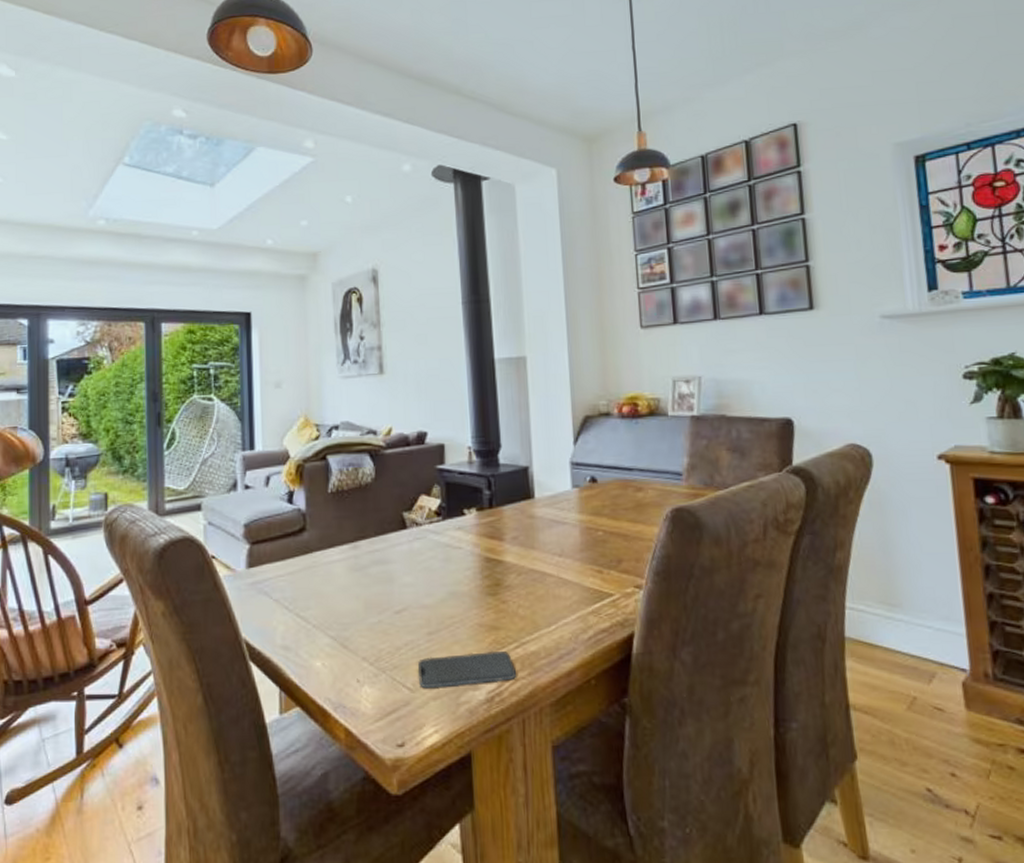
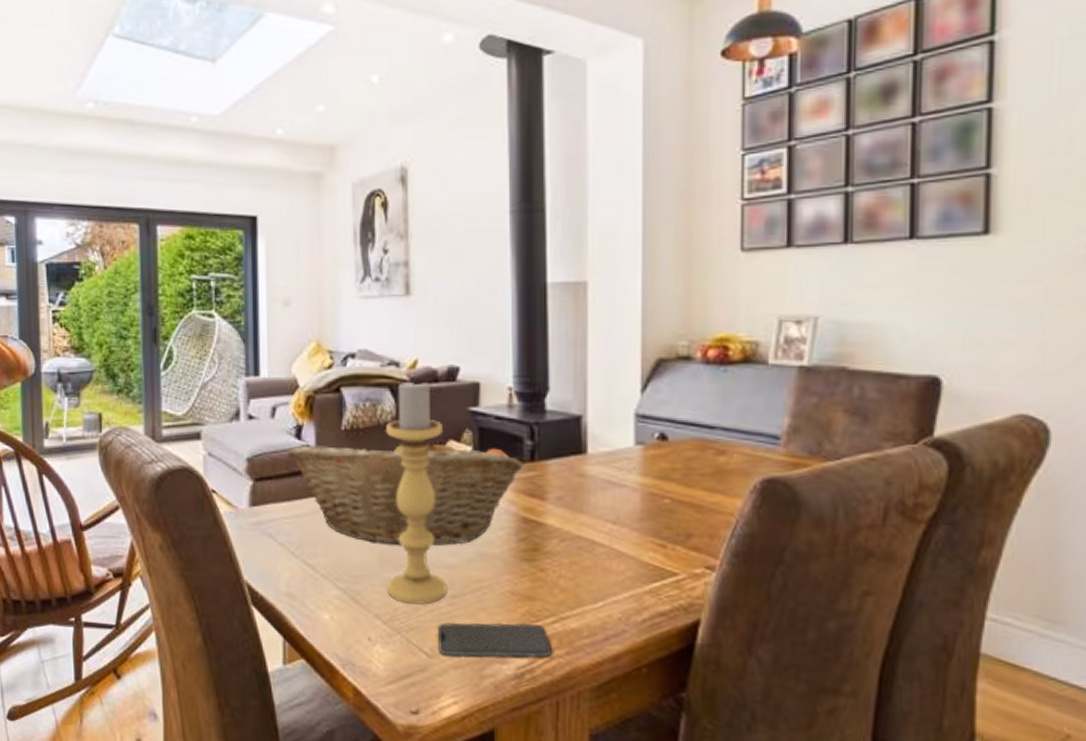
fruit basket: none [280,498,484,593] -> present [287,443,523,546]
candle holder: none [366,444,425,644] -> present [385,378,447,605]

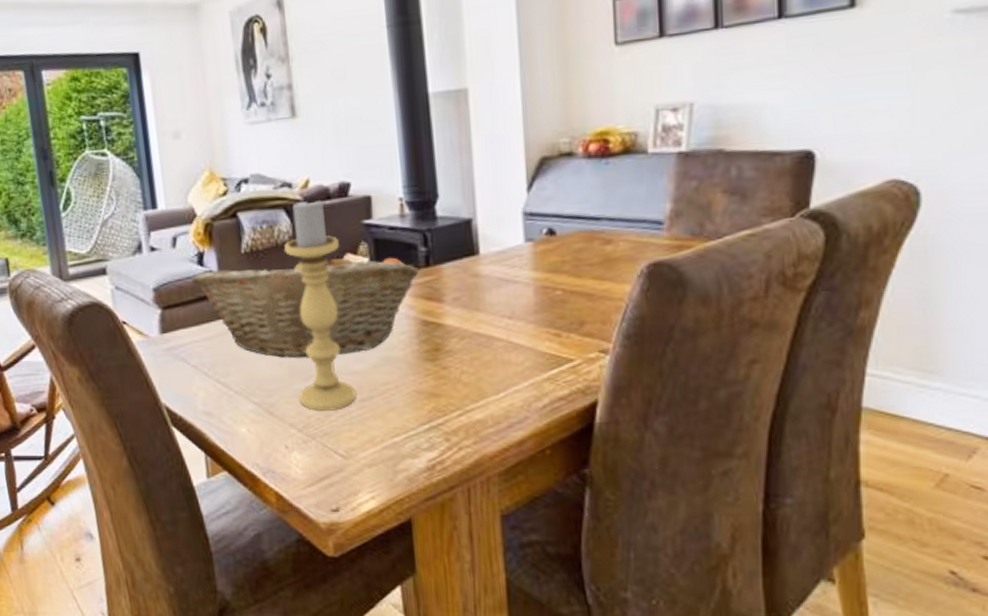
smartphone: present [438,622,551,658] -> none [350,419,459,456]

